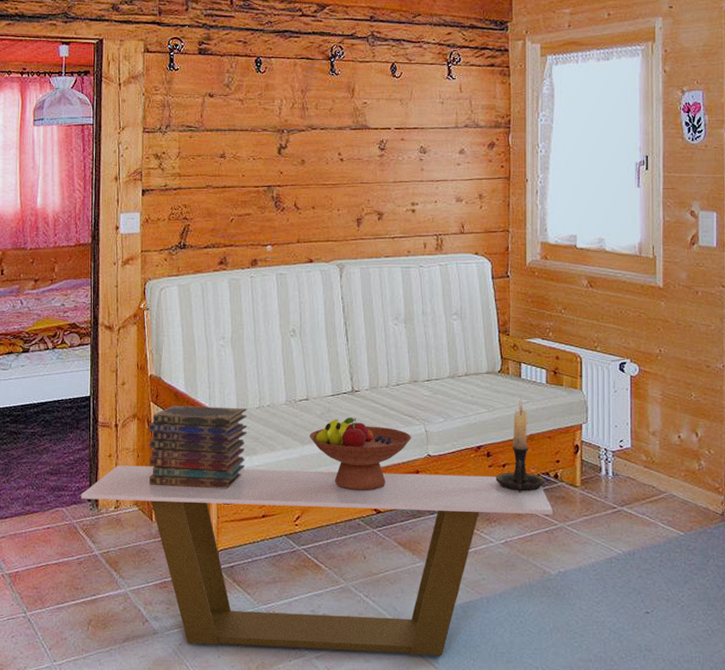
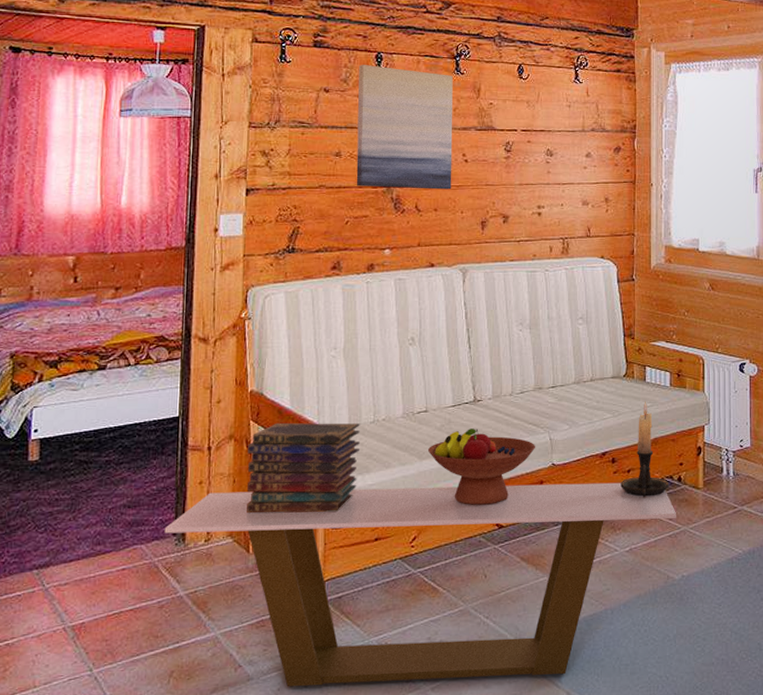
wall art: none [239,68,329,188] -> present [356,64,453,190]

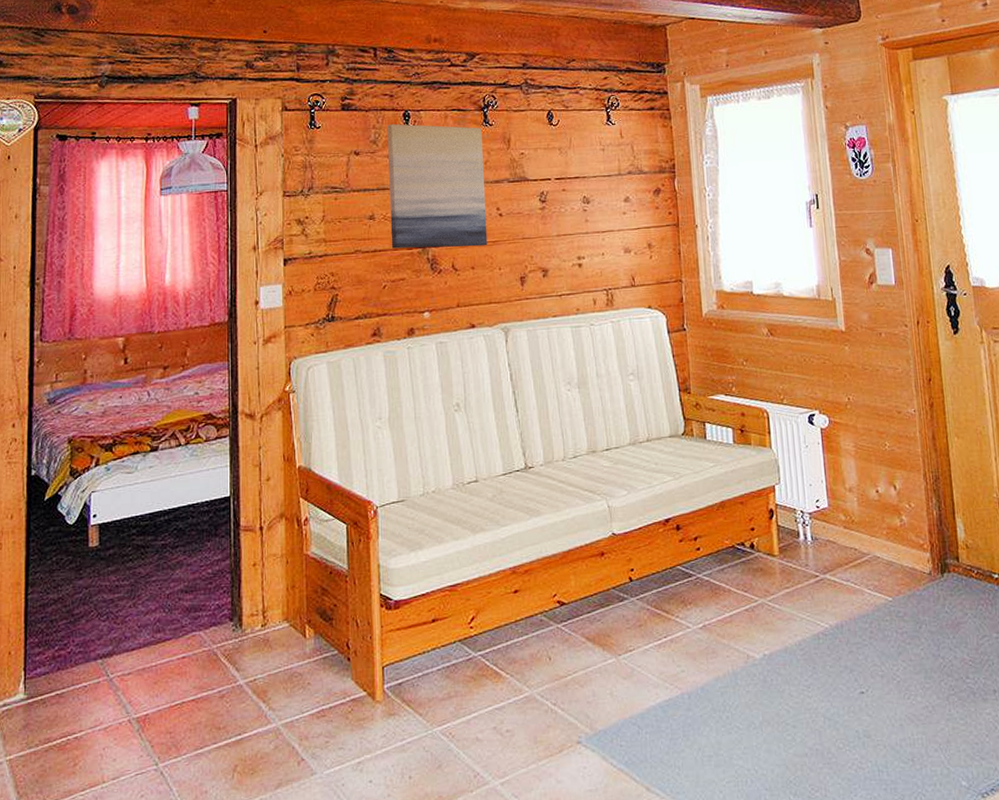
coffee table: present [164,482,676,687] -> none [221,551,752,783]
book stack: present [247,422,361,514] -> none [299,497,412,596]
fruit bowl: present [427,428,535,505] -> none [480,498,593,581]
candle holder: present [620,401,669,498] -> none [687,461,742,568]

